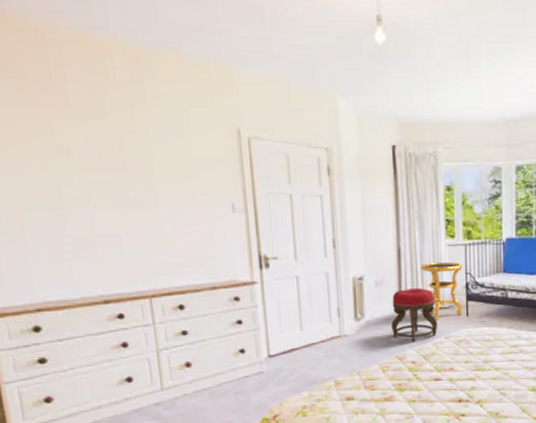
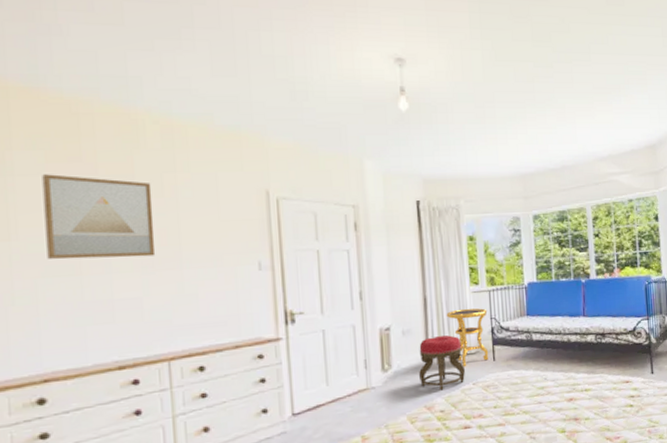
wall art: none [16,104,132,194] -> present [42,174,156,260]

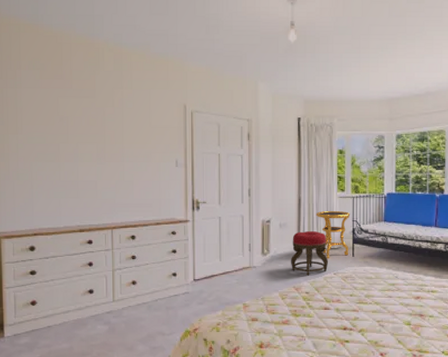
wall art: present [42,174,156,260] -> none [38,87,107,151]

